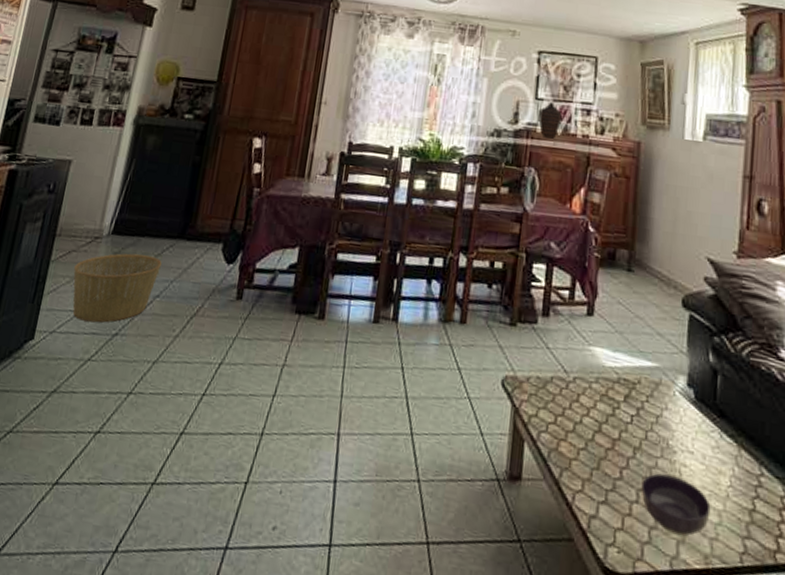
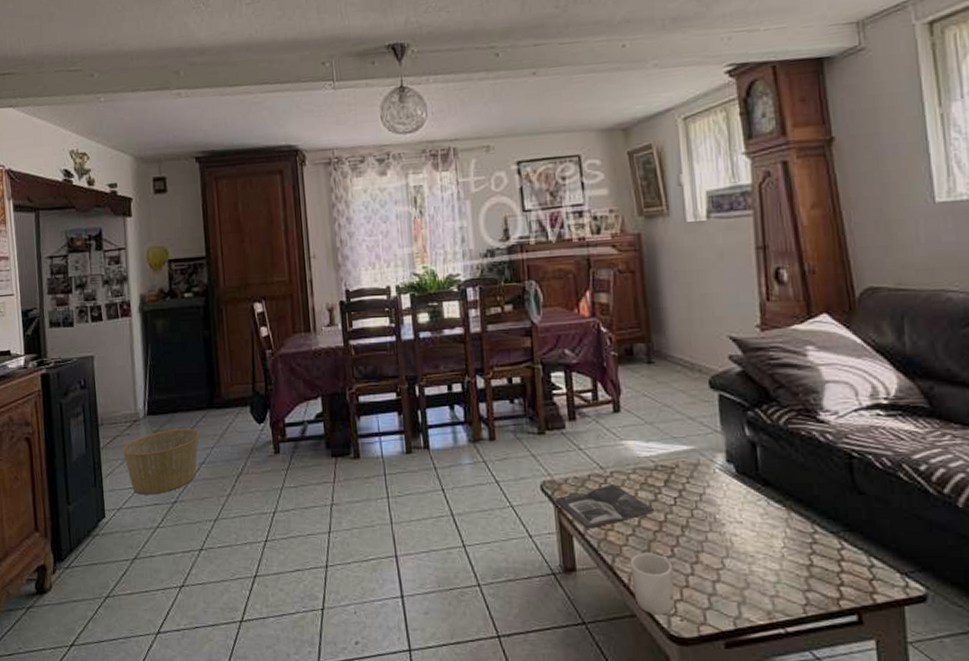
magazine: none [513,391,611,436] -> present [555,484,655,529]
decorative vase: present [539,101,562,140] -> none [529,211,554,250]
mug: none [575,469,619,544] -> present [630,552,676,615]
bowl: present [641,473,711,537] -> none [694,546,768,598]

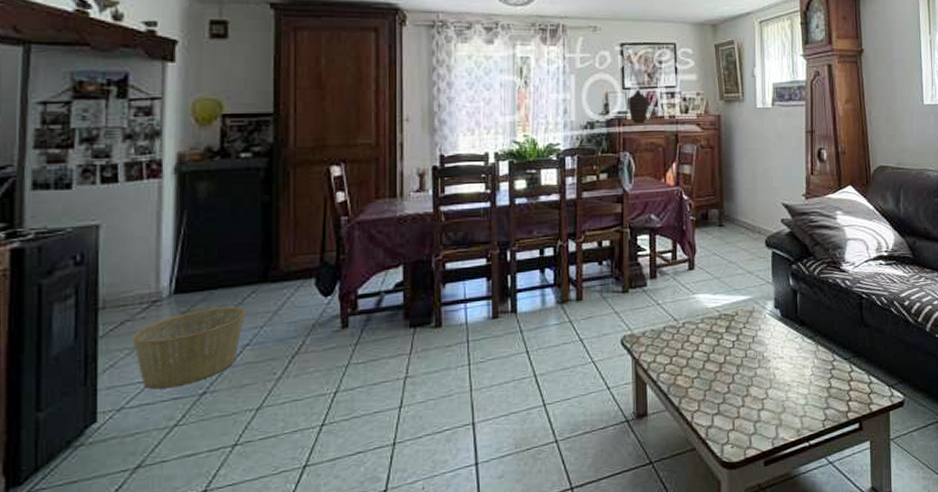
decorative vase: none [529,211,554,250] -> present [628,89,649,125]
magazine: present [555,484,655,529] -> none [633,334,717,376]
mug: present [630,552,676,615] -> none [694,391,729,446]

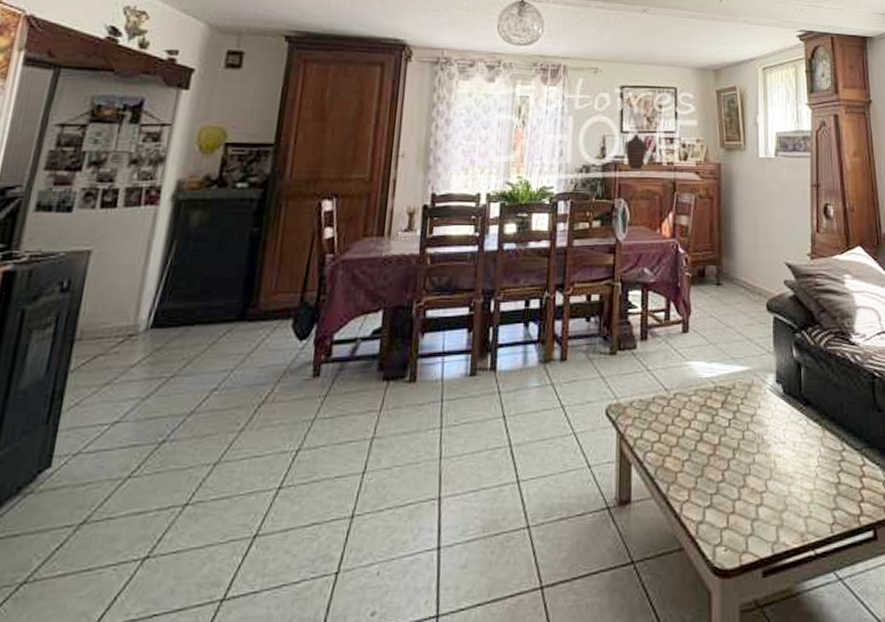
basket: present [133,307,245,390] -> none [101,346,218,434]

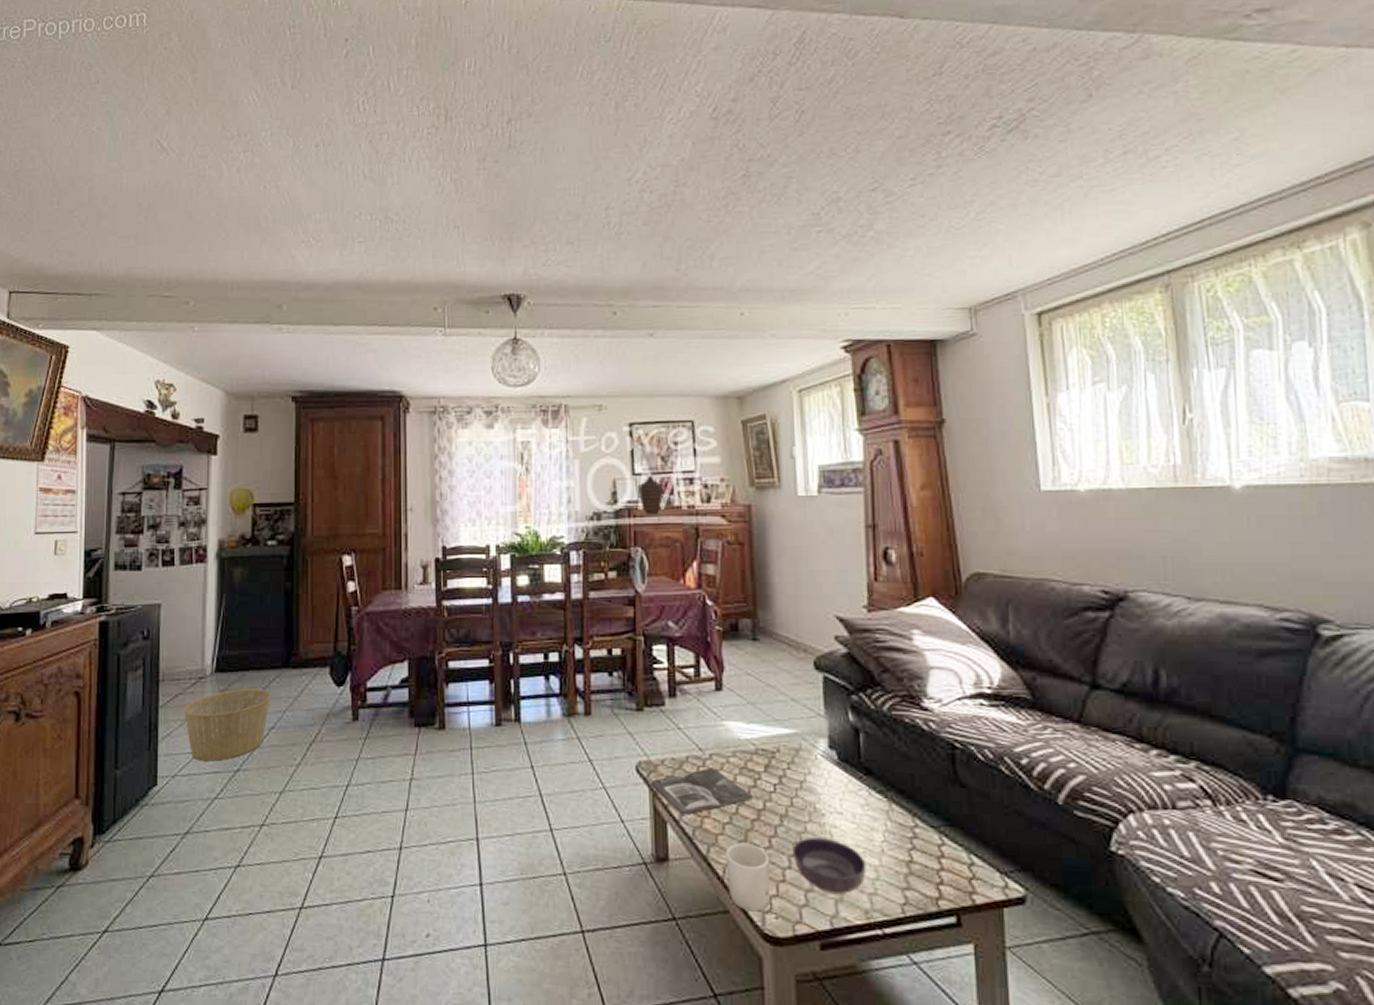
basket: none [101,346,218,434] -> present [184,689,271,762]
magazine: none [618,407,711,456] -> present [650,768,754,815]
mug: none [683,478,723,546] -> present [725,842,771,912]
bowl: none [742,467,803,522] -> present [792,837,867,895]

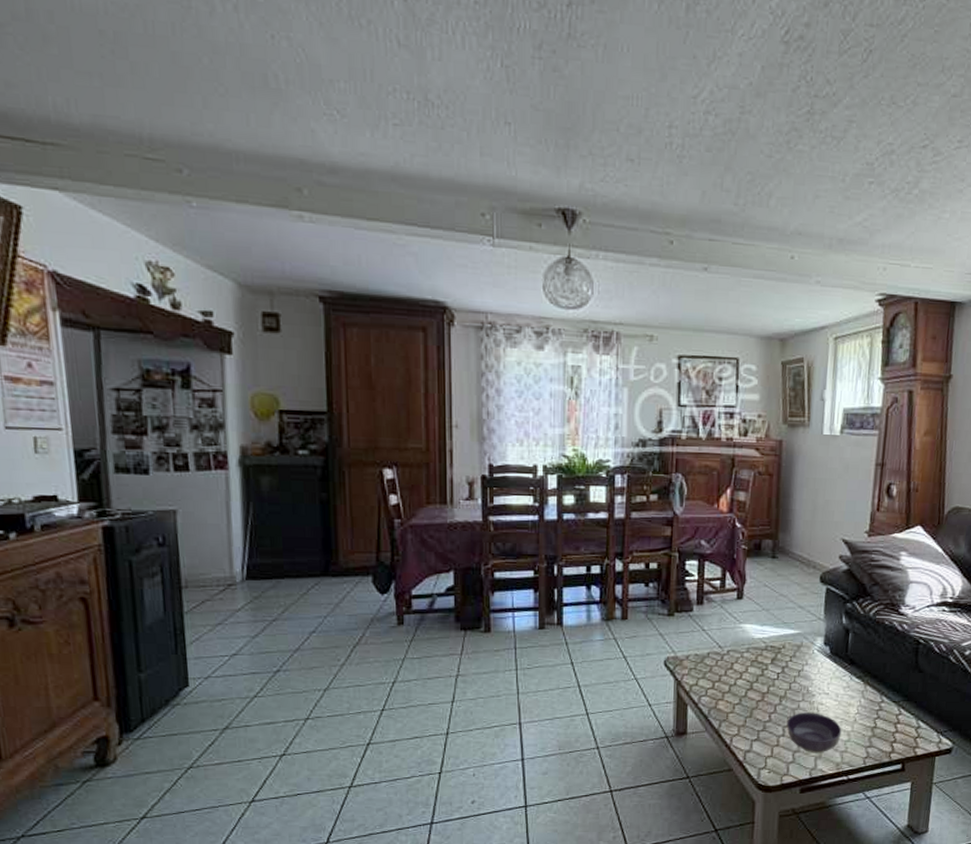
basket: present [184,689,271,762] -> none [213,596,310,663]
decorative vase: present [639,475,663,516] -> none [683,407,706,445]
magazine: present [650,768,754,815] -> none [675,661,761,699]
mug: present [725,842,771,912] -> none [733,718,769,769]

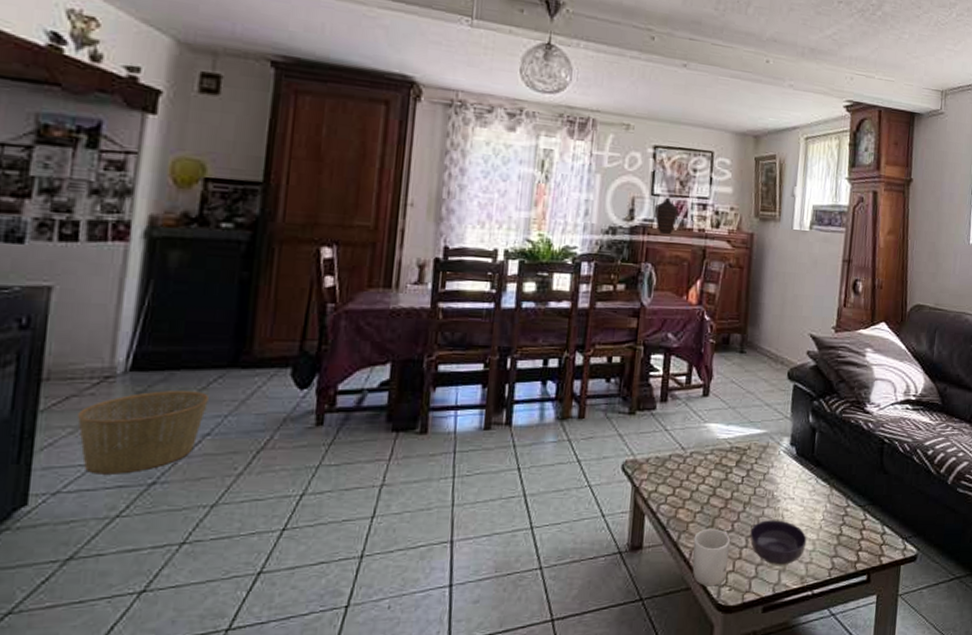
basket: none [213,596,310,663] -> present [77,390,209,474]
decorative vase: none [683,407,706,445] -> present [655,197,678,235]
mug: none [733,718,769,769] -> present [692,528,731,587]

